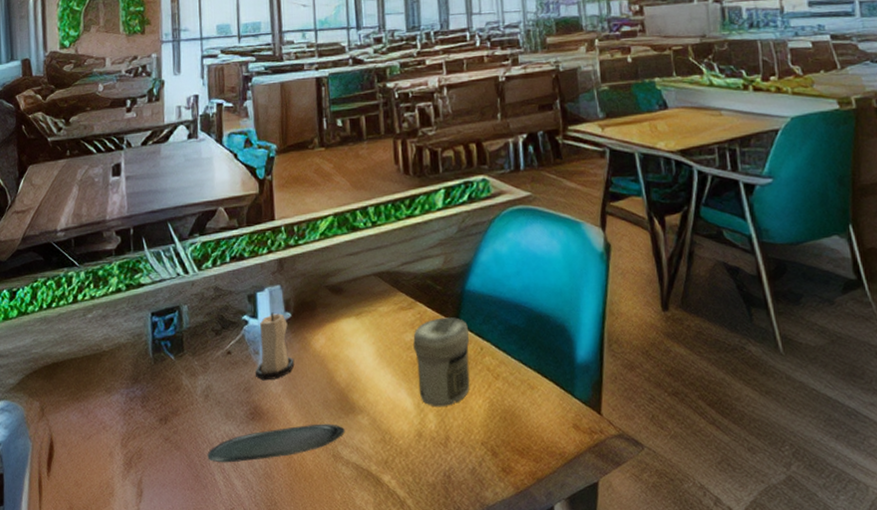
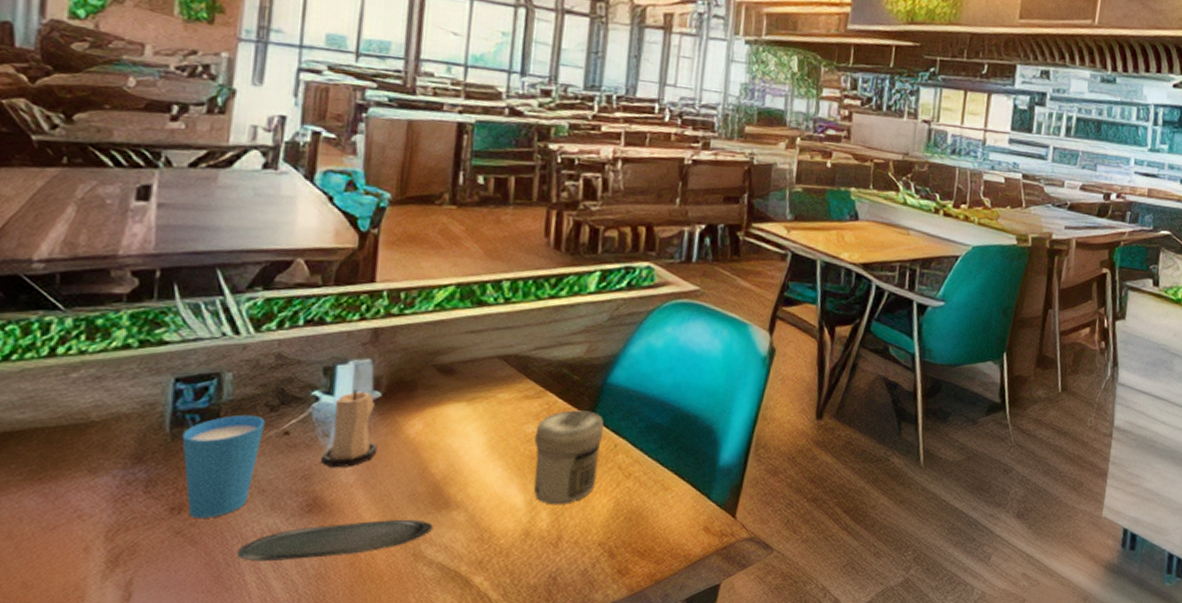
cup: none [160,339,214,427] -> present [182,414,266,518]

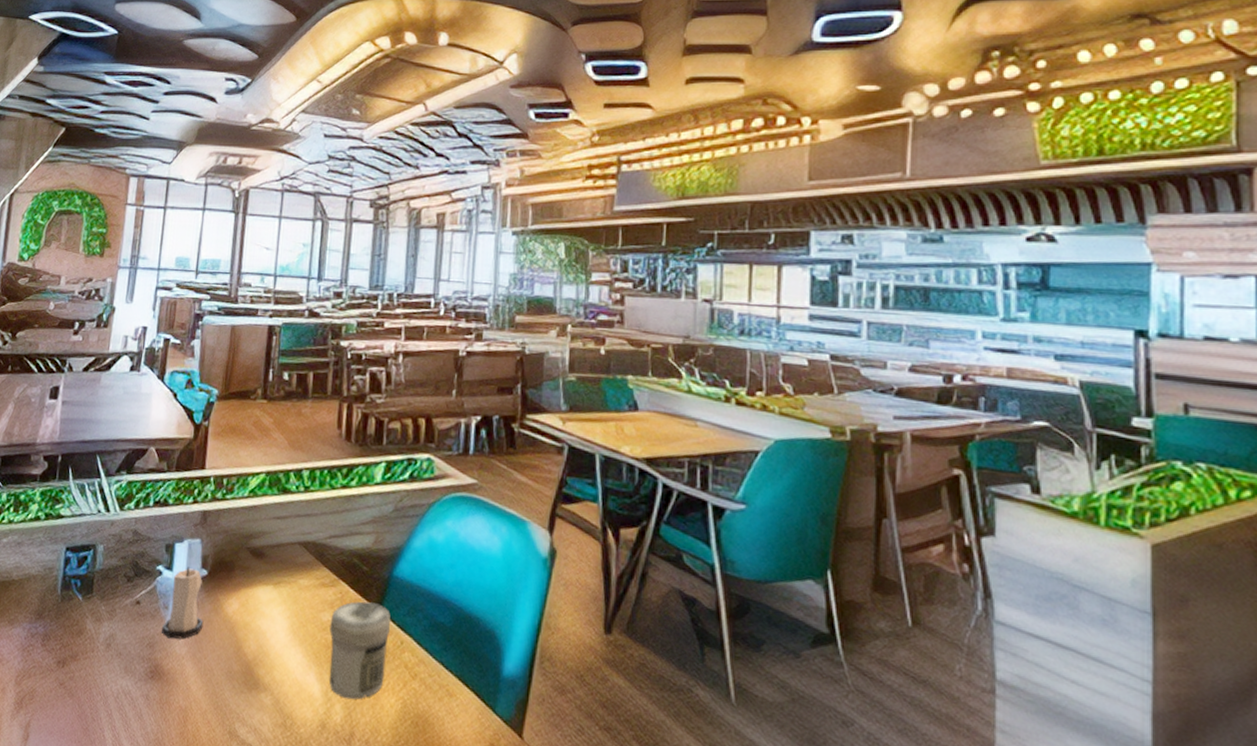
cup: present [182,414,266,518] -> none [68,583,124,674]
oval tray: present [237,519,433,562] -> none [99,692,245,725]

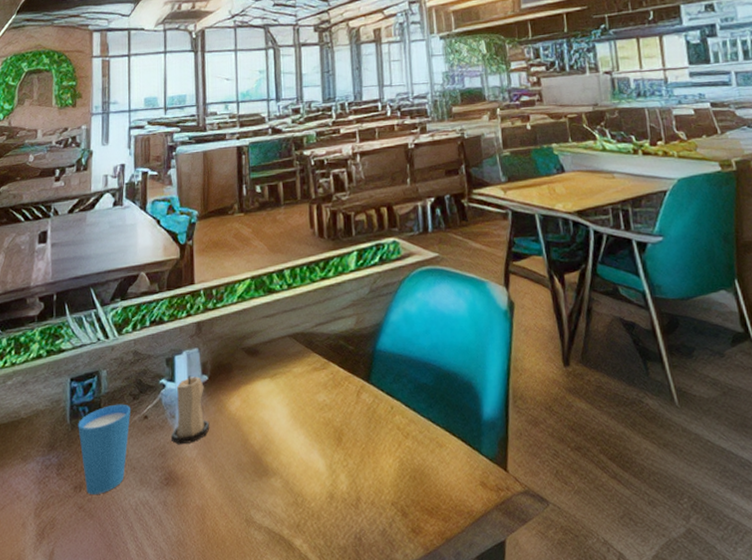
cup: none [68,583,124,674] -> present [78,404,131,494]
jar: present [329,601,391,700] -> none [326,377,381,468]

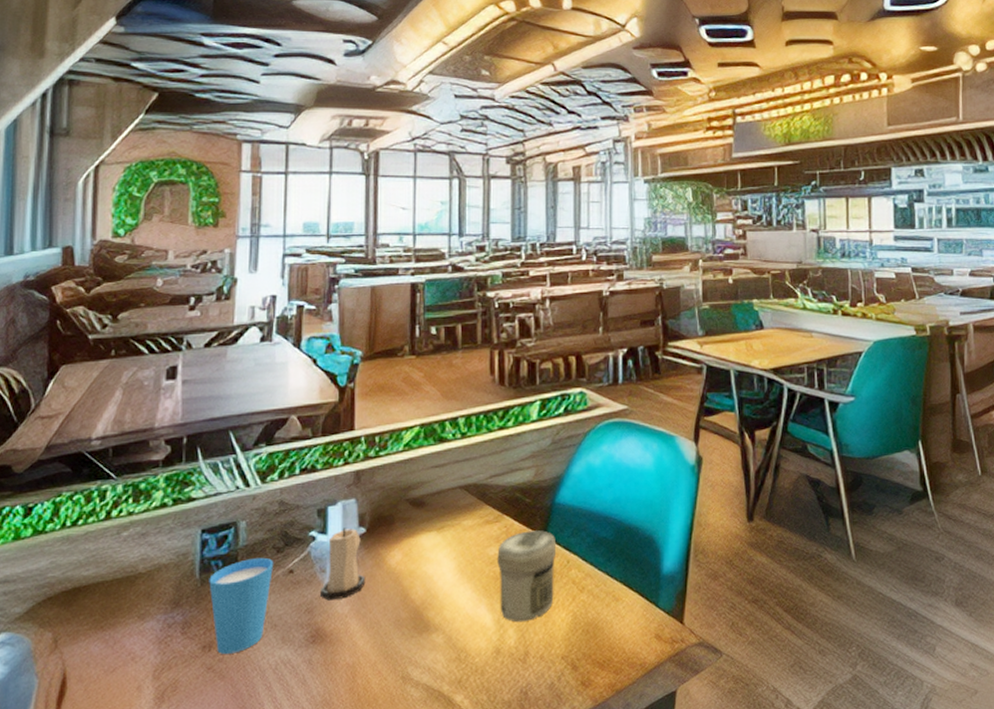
jar: none [326,377,381,468] -> present [497,530,557,623]

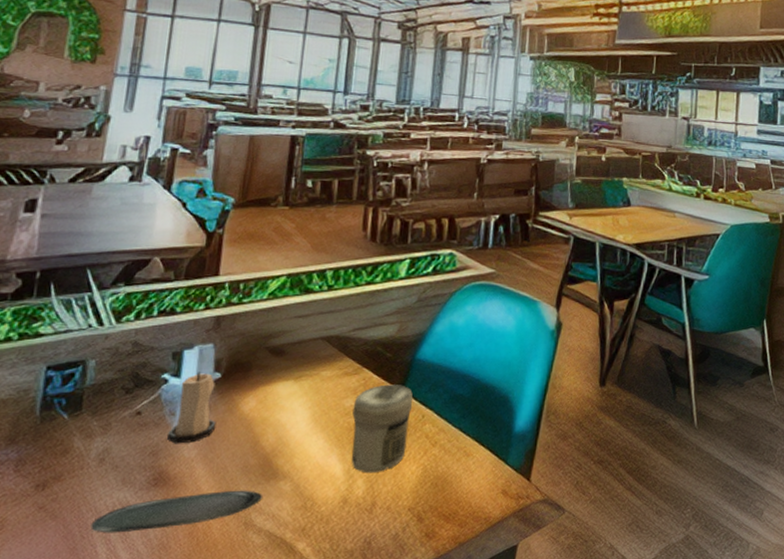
cup: present [209,557,274,654] -> none [49,397,122,494]
oval tray: none [257,644,416,692] -> present [90,490,262,533]

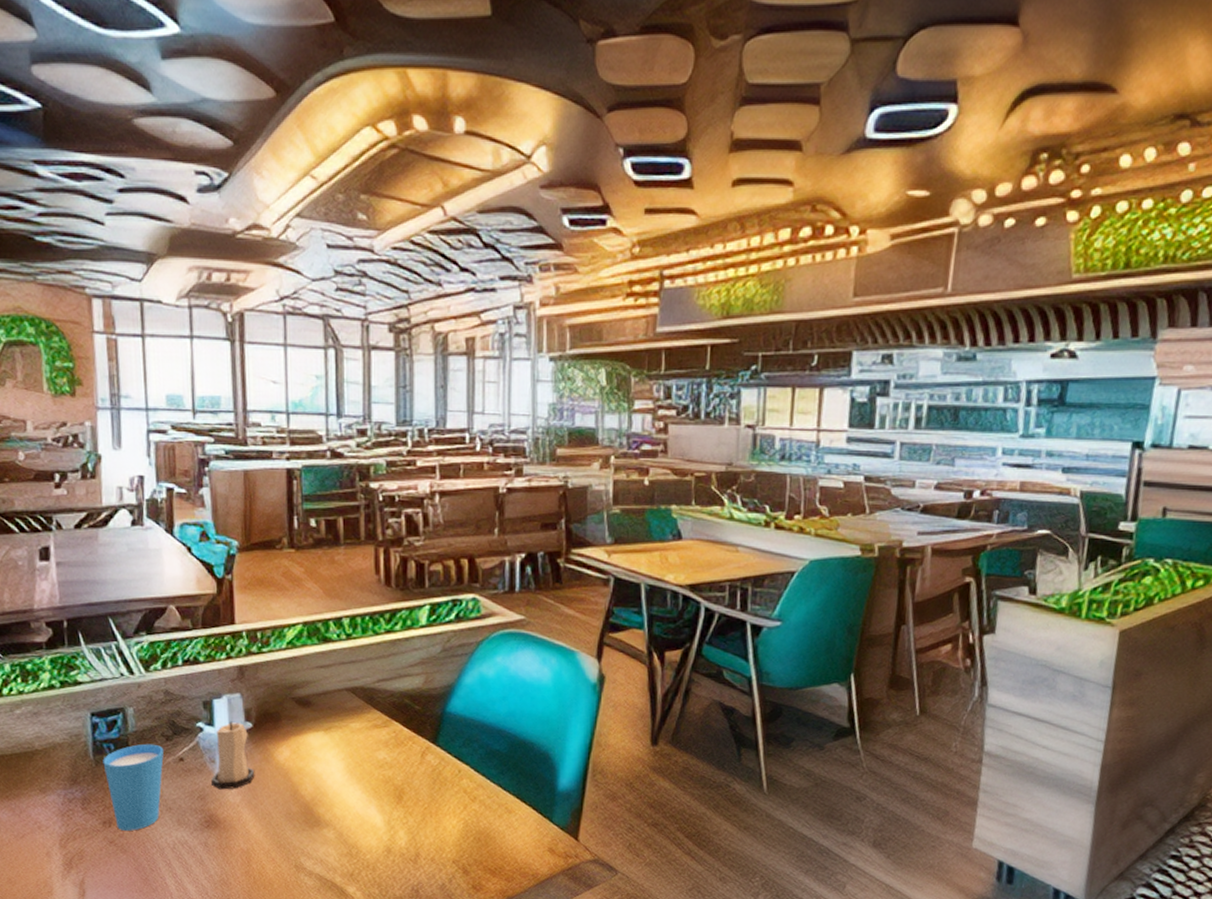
cup: none [49,397,122,494] -> present [103,743,164,831]
oval tray: present [90,490,262,533] -> none [157,835,308,868]
jar: present [351,384,413,473] -> none [386,738,448,826]

